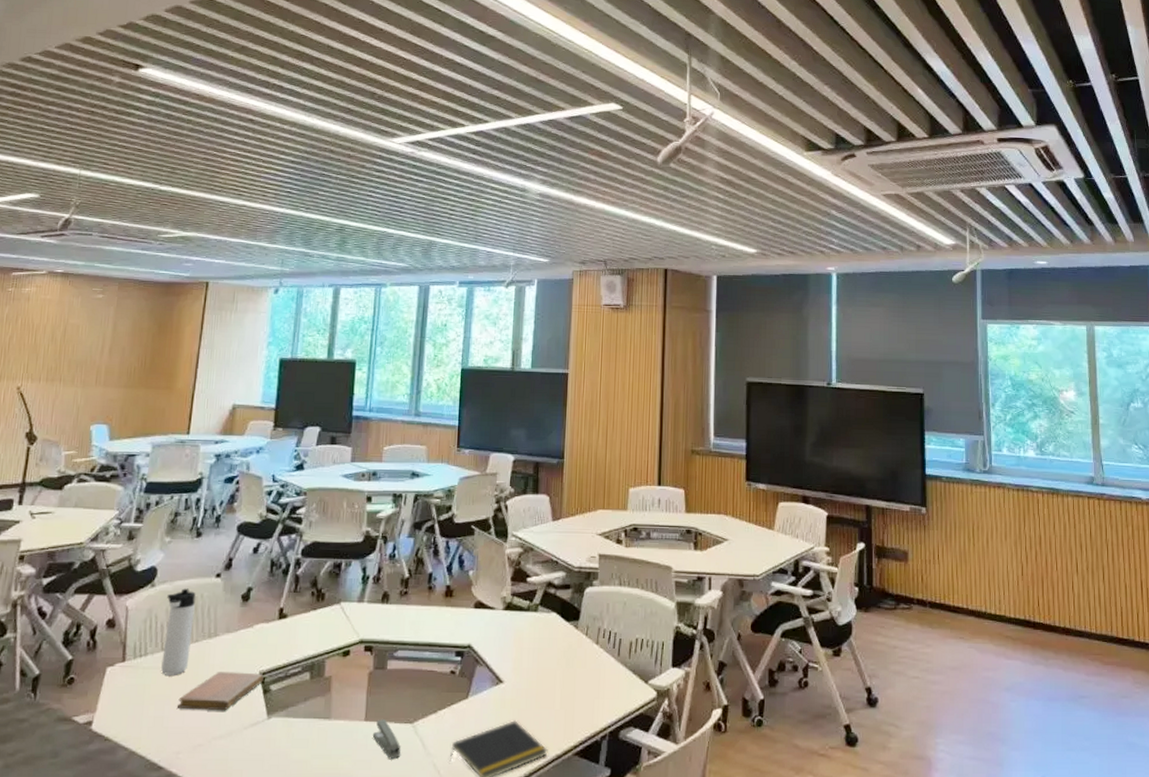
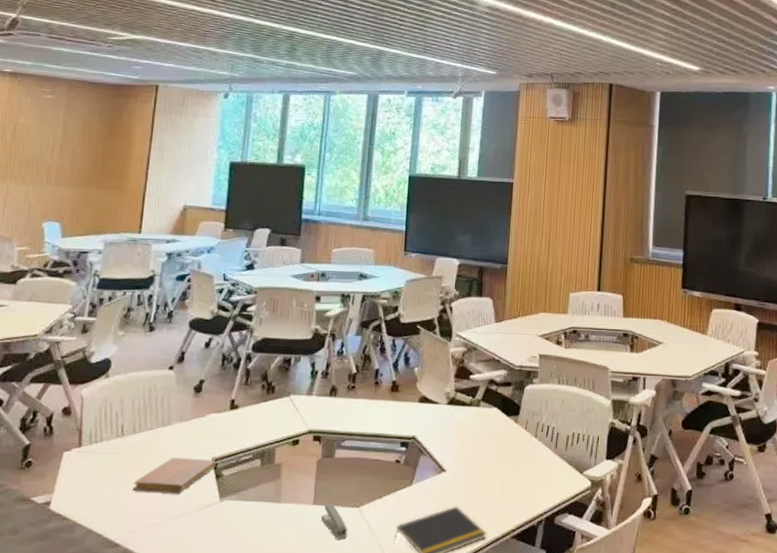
thermos bottle: present [161,588,196,675] -> none [116,379,149,460]

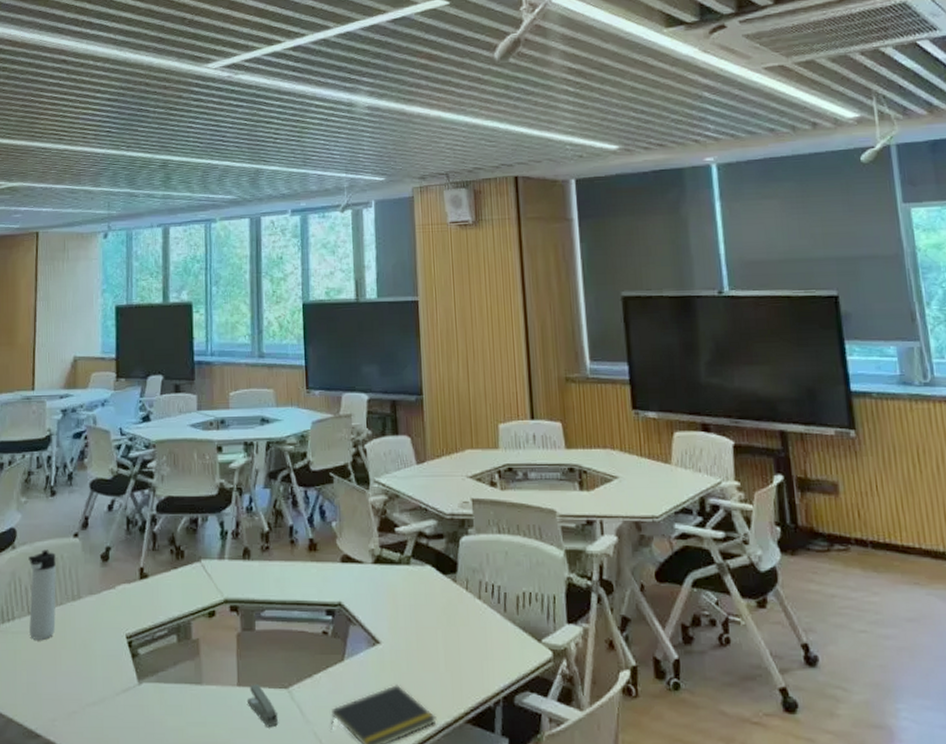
thermos bottle: none [116,379,149,460] -> present [28,549,56,640]
notebook: present [133,458,216,494] -> none [49,636,131,677]

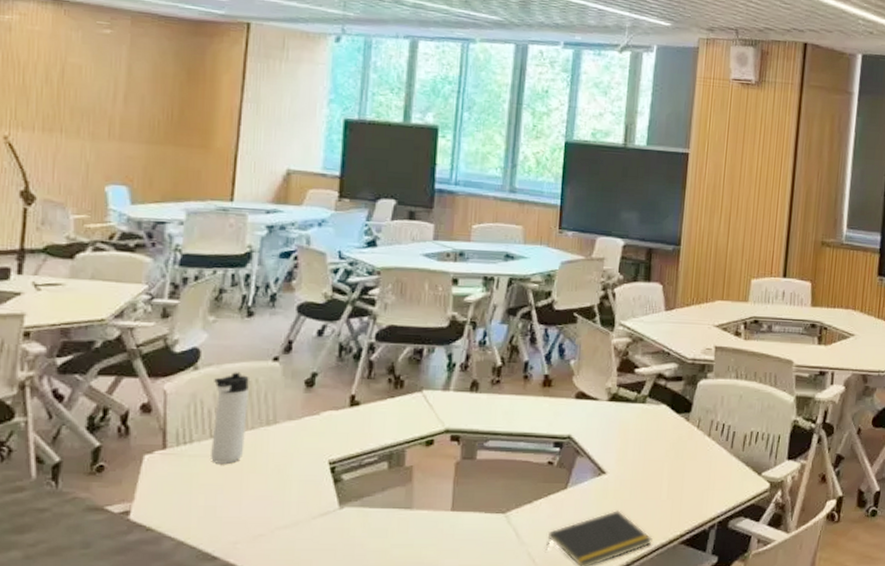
stapler: present [246,684,278,726] -> none [460,509,492,548]

